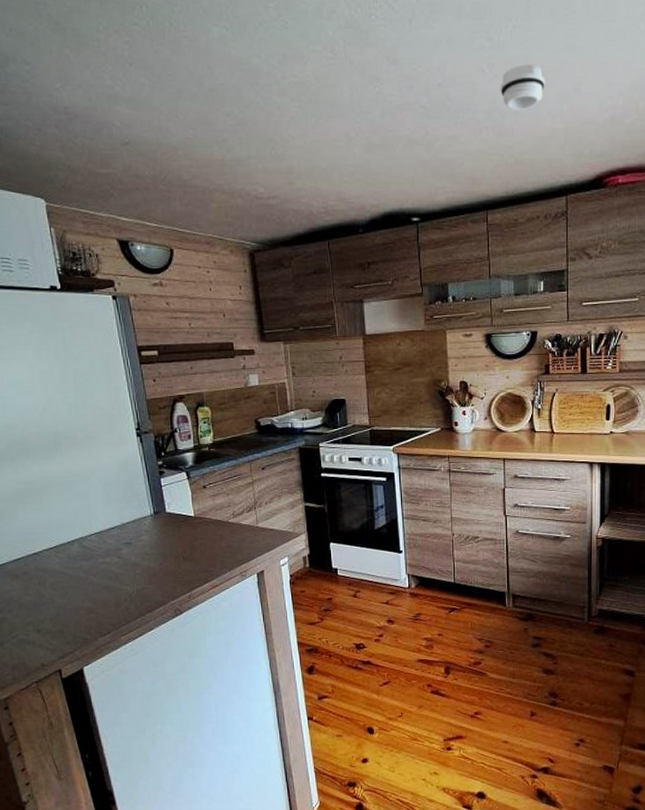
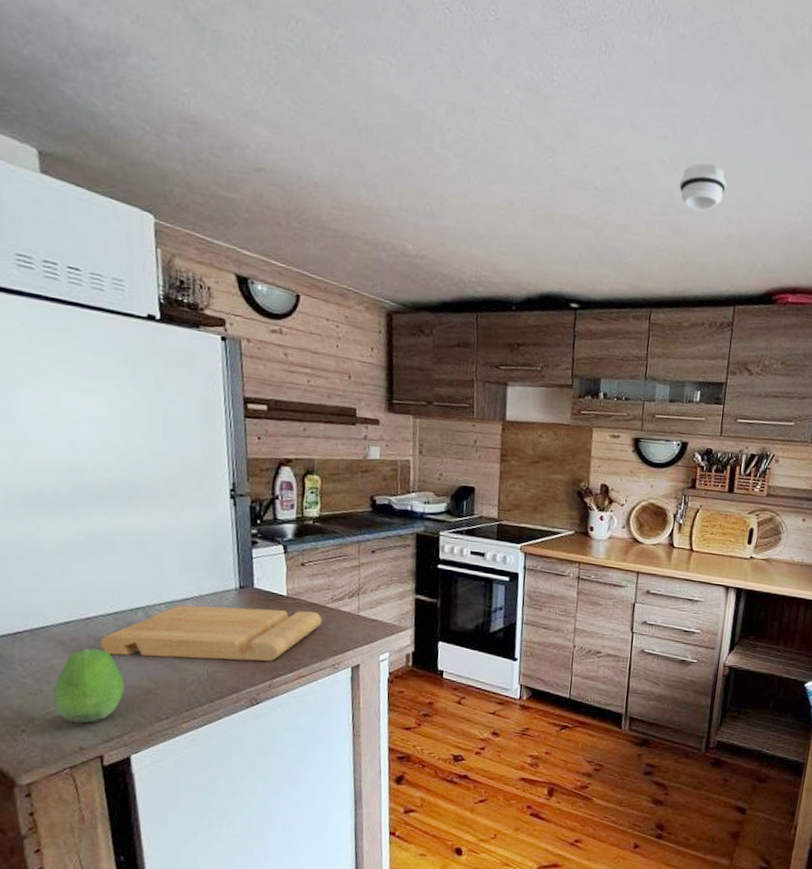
fruit: none [15,579,71,643] -> present [53,648,124,723]
cutting board: none [47,528,227,582] -> present [100,604,322,662]

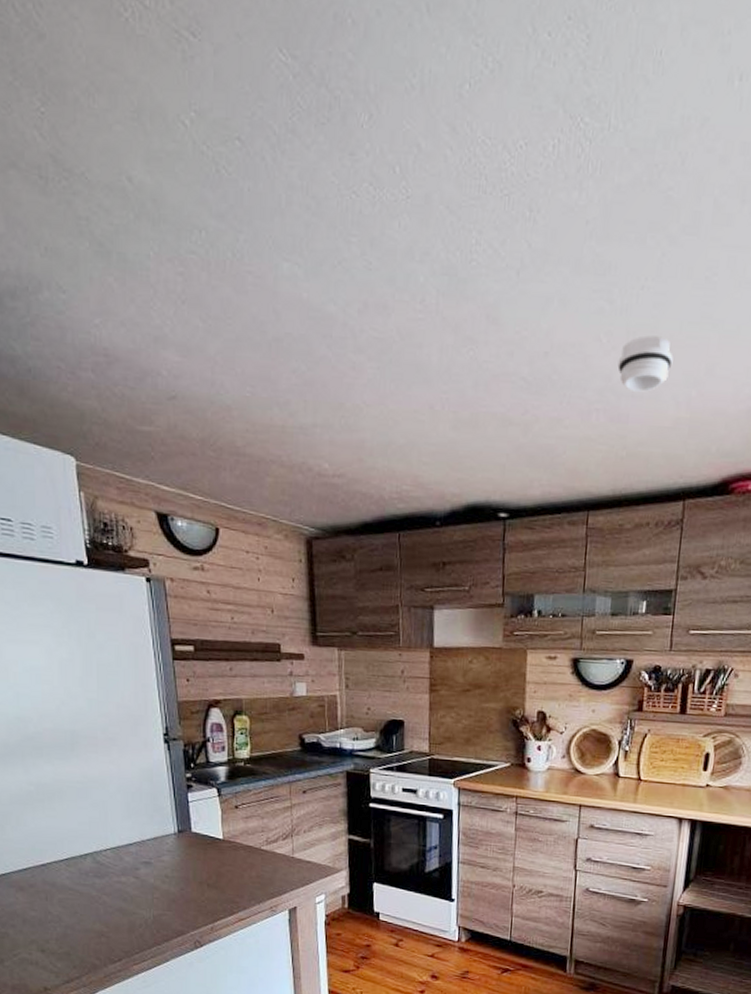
fruit: present [53,648,124,723] -> none [17,893,79,965]
cutting board: present [100,604,322,662] -> none [55,850,258,905]

